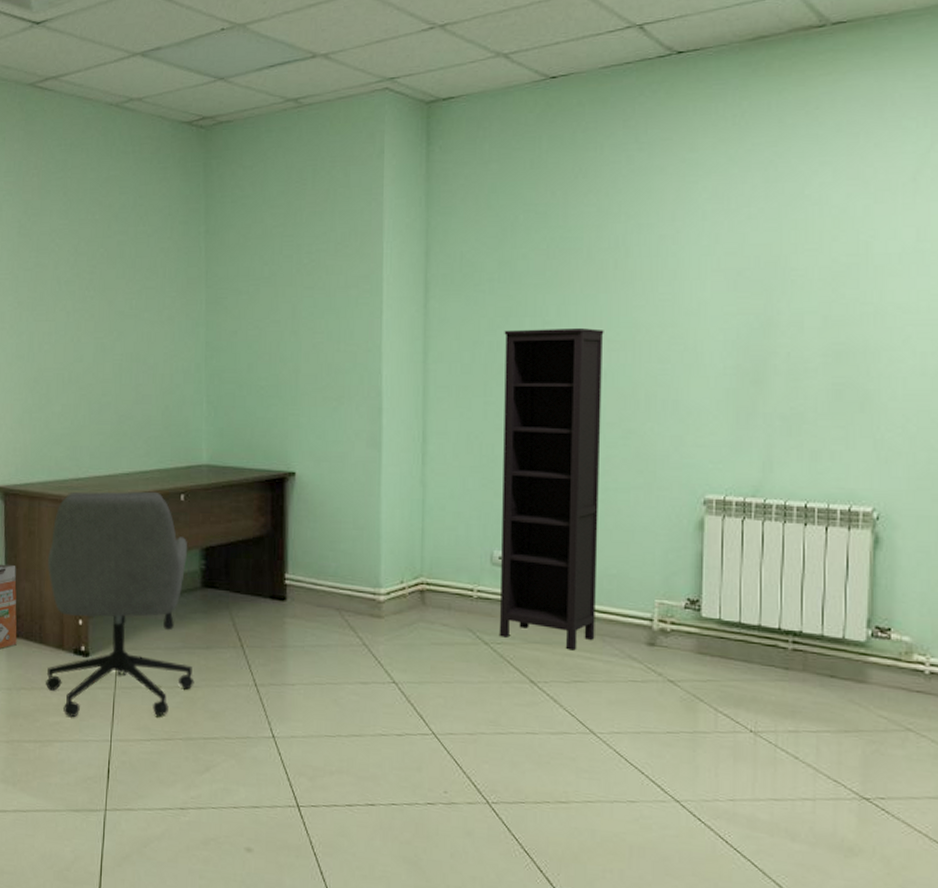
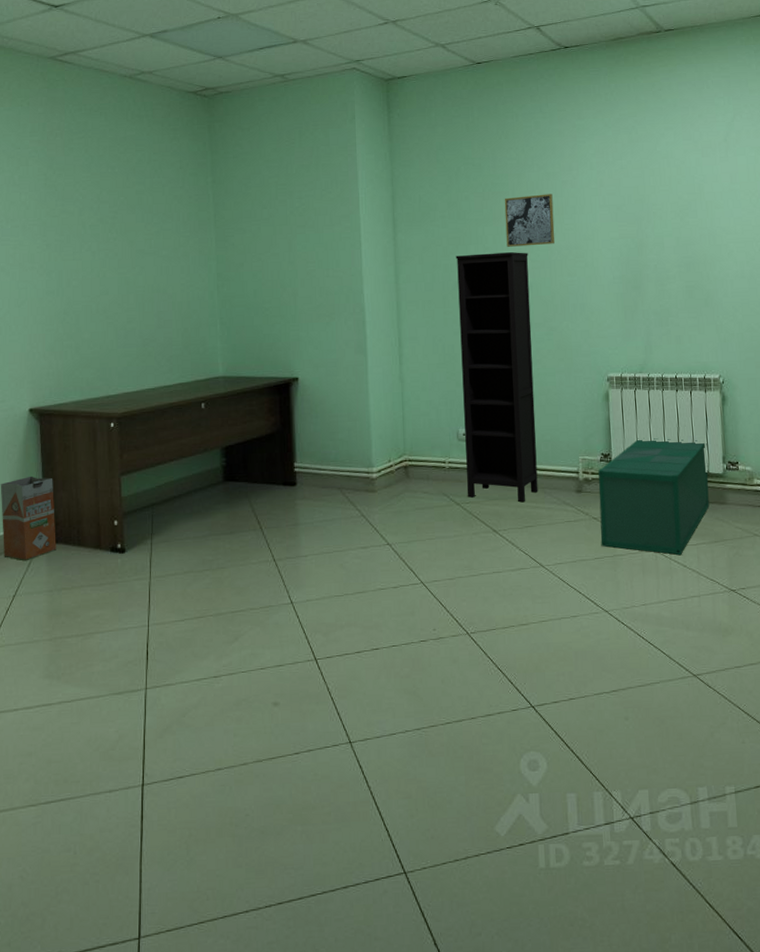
office chair: present [46,491,195,717] -> none [82,402,221,609]
wall art: none [575,252,645,321] -> present [504,194,555,247]
storage bin: none [677,583,845,743] -> present [598,438,710,556]

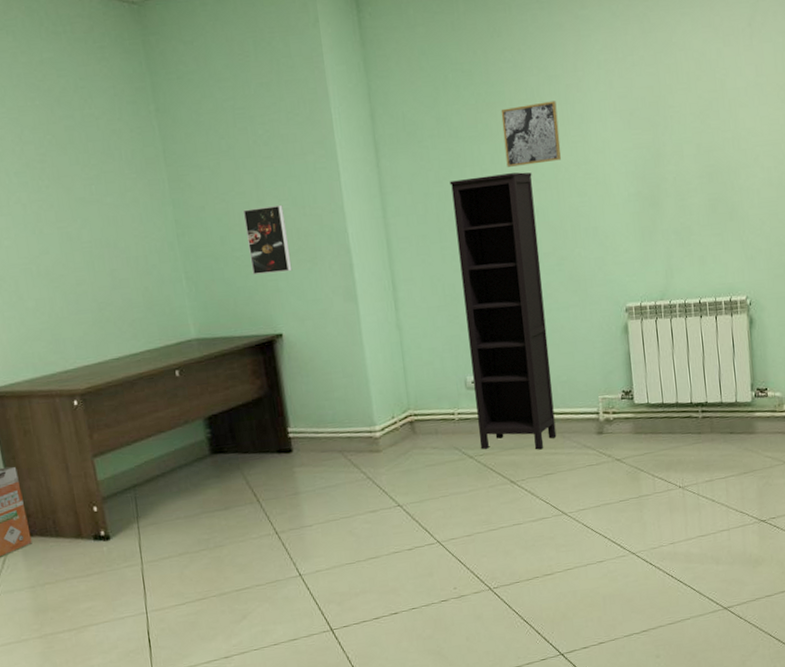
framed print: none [275,266,313,325] -> present [242,204,292,275]
storage bin: present [598,438,710,556] -> none [620,369,738,491]

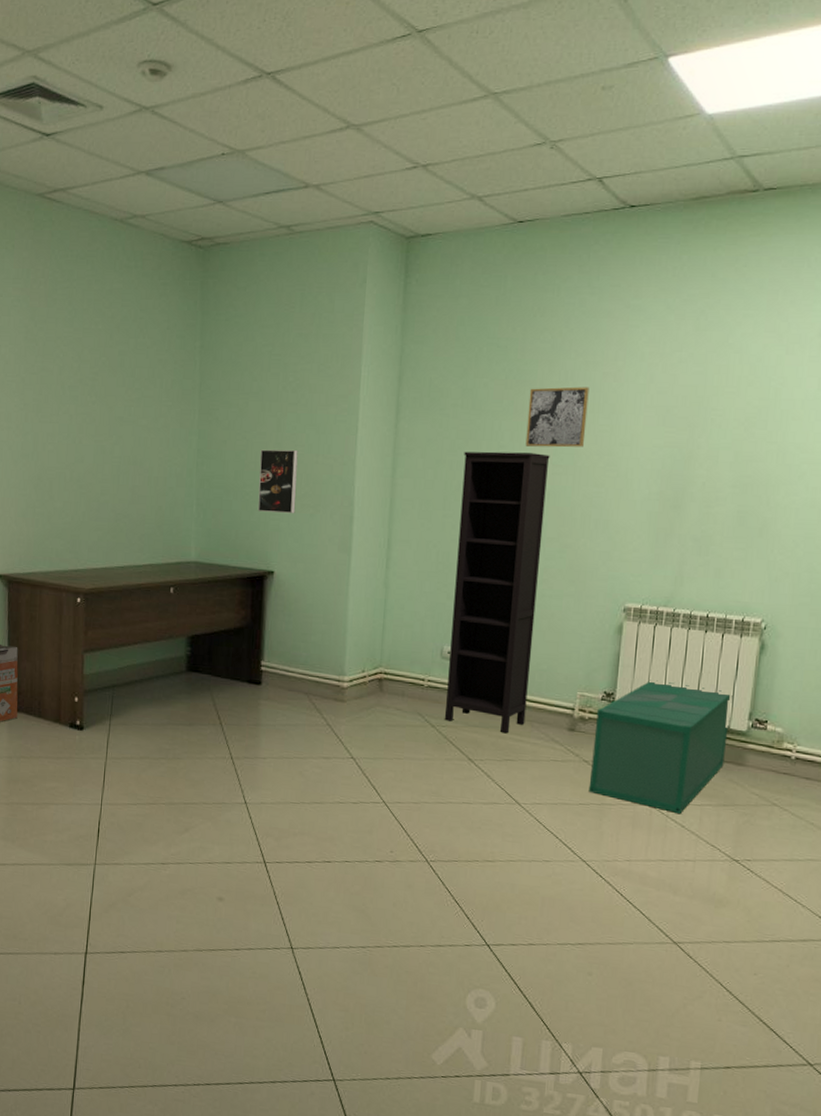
storage bin: none [620,369,738,491] -> present [588,680,733,815]

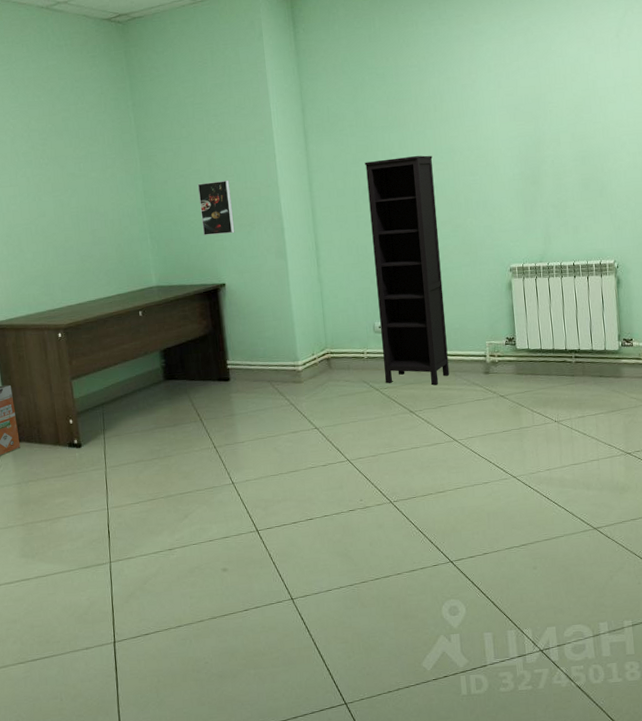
wall art: present [525,386,589,448] -> none [407,98,457,151]
storage bin: present [588,680,733,815] -> none [504,321,607,425]

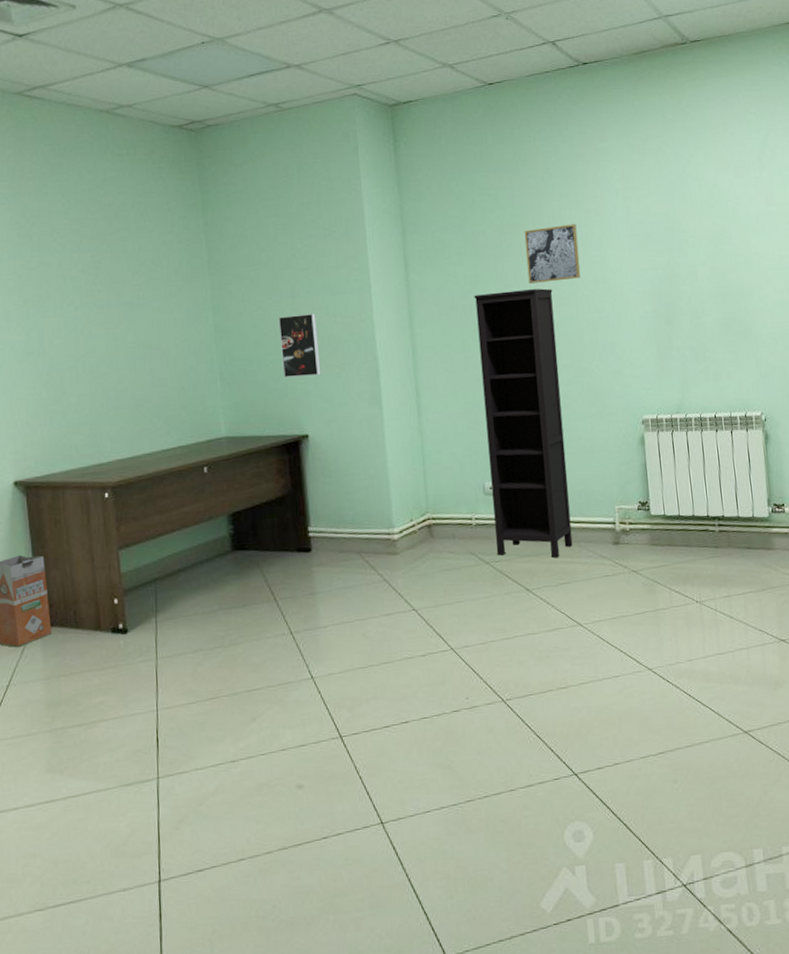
wall art: none [407,98,457,151] -> present [524,224,581,284]

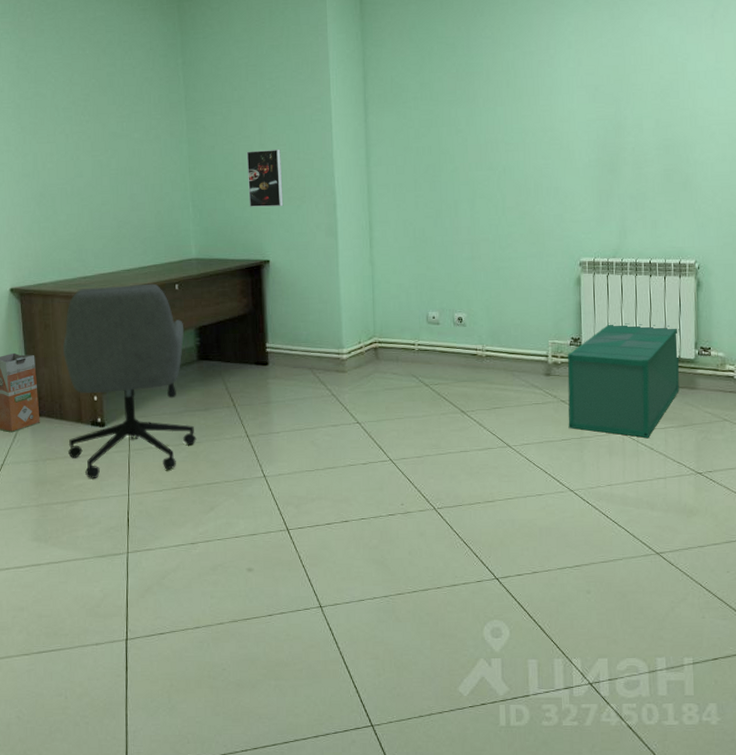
office chair: none [76,467,234,694] -> present [62,283,197,478]
bookcase: present [474,288,573,558] -> none [427,134,507,385]
wall art: present [524,224,581,284] -> none [478,74,530,129]
storage bin: none [636,483,756,607] -> present [567,323,680,439]

